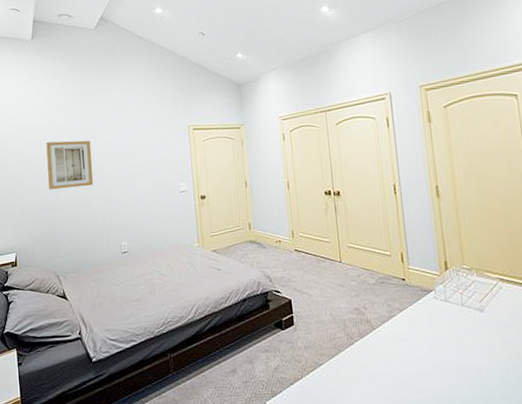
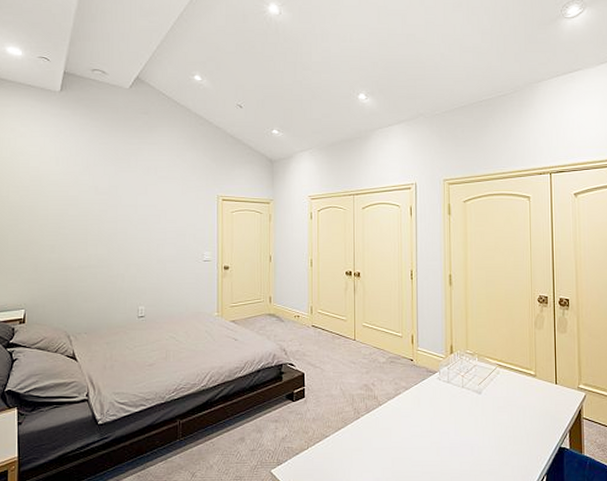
wall art: present [46,140,94,190] -> none [67,199,115,248]

